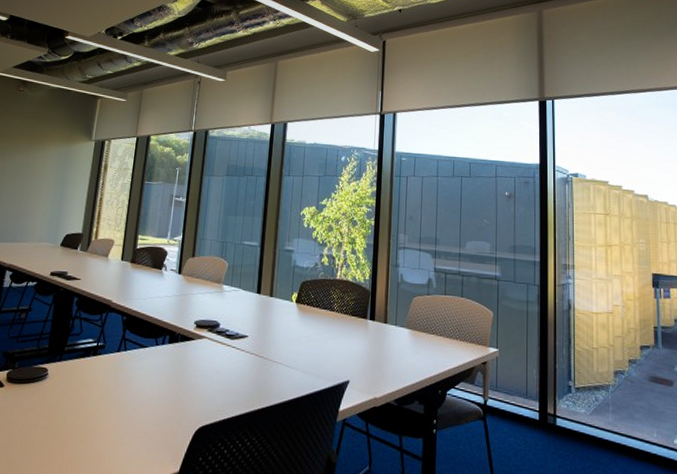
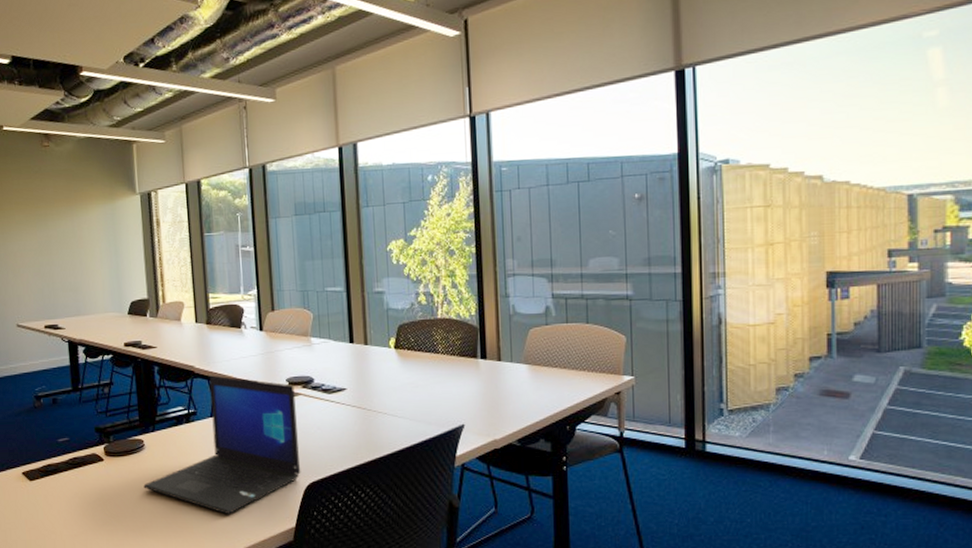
laptop: none [37,311,201,454] -> present [143,375,301,515]

